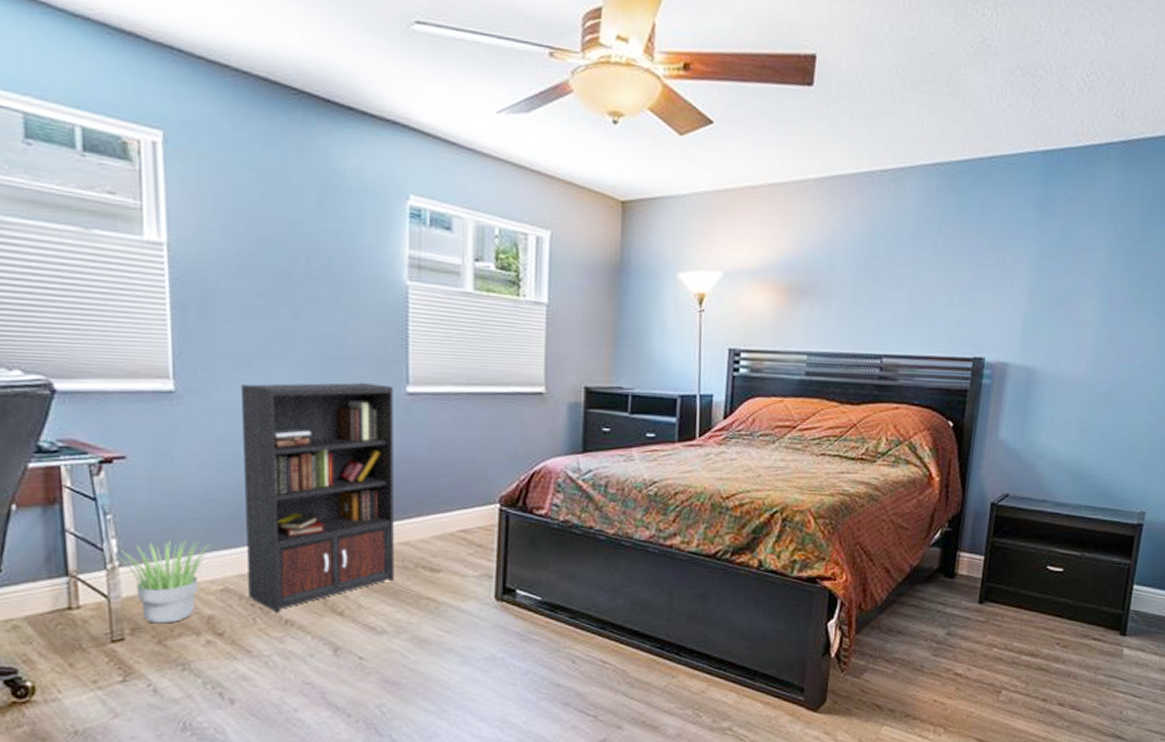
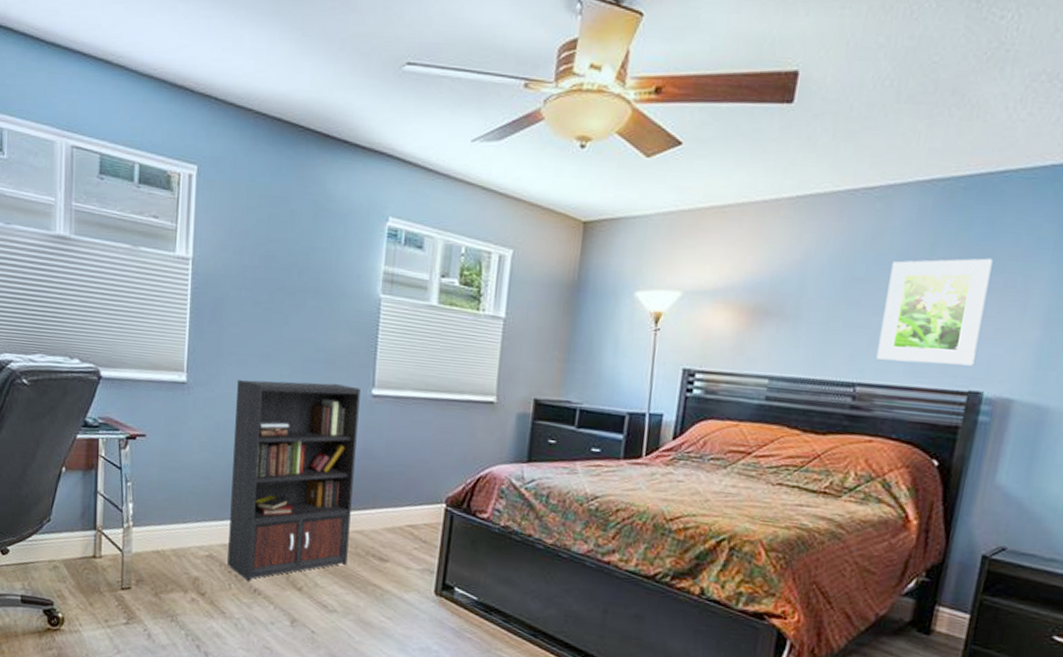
potted plant: present [114,540,210,624] -> none [130,508,202,580]
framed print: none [898,236,987,335] -> present [876,258,993,366]

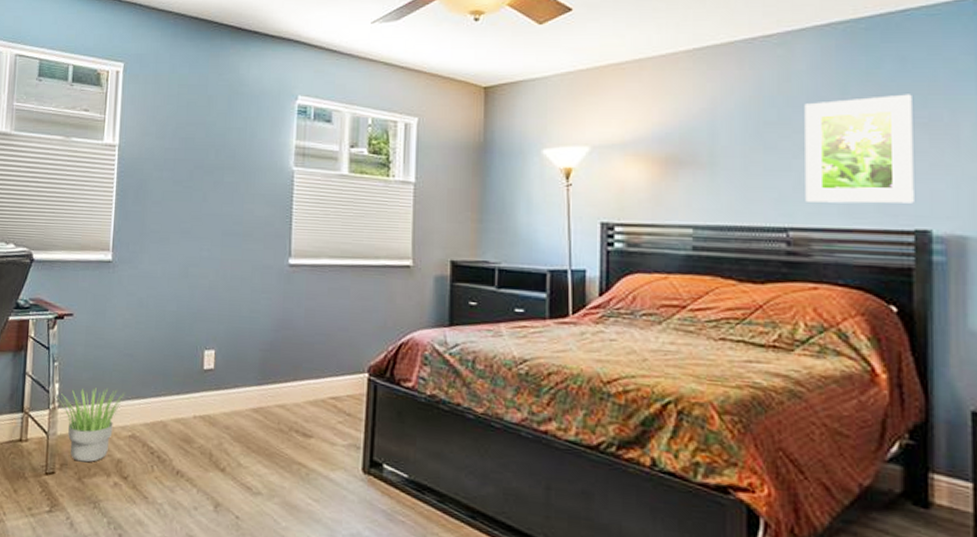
potted plant: none [130,508,202,580] -> present [56,388,125,463]
bookcase: present [227,380,361,581] -> none [150,255,278,462]

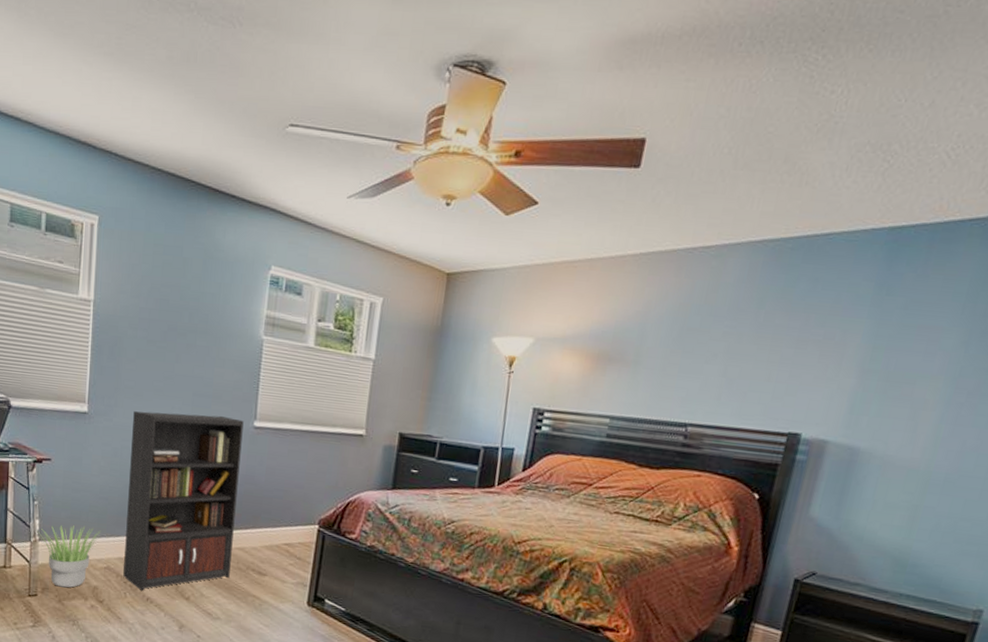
bookcase: none [150,255,278,462] -> present [123,411,244,591]
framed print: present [804,94,914,204] -> none [707,312,815,410]

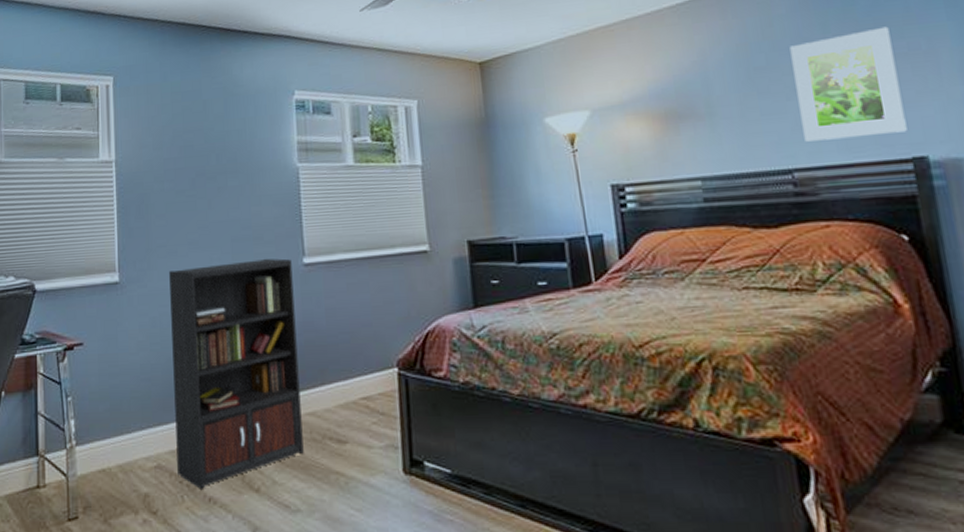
potted plant: present [37,525,100,588] -> none [73,419,146,502]
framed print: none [707,312,815,410] -> present [789,26,908,142]

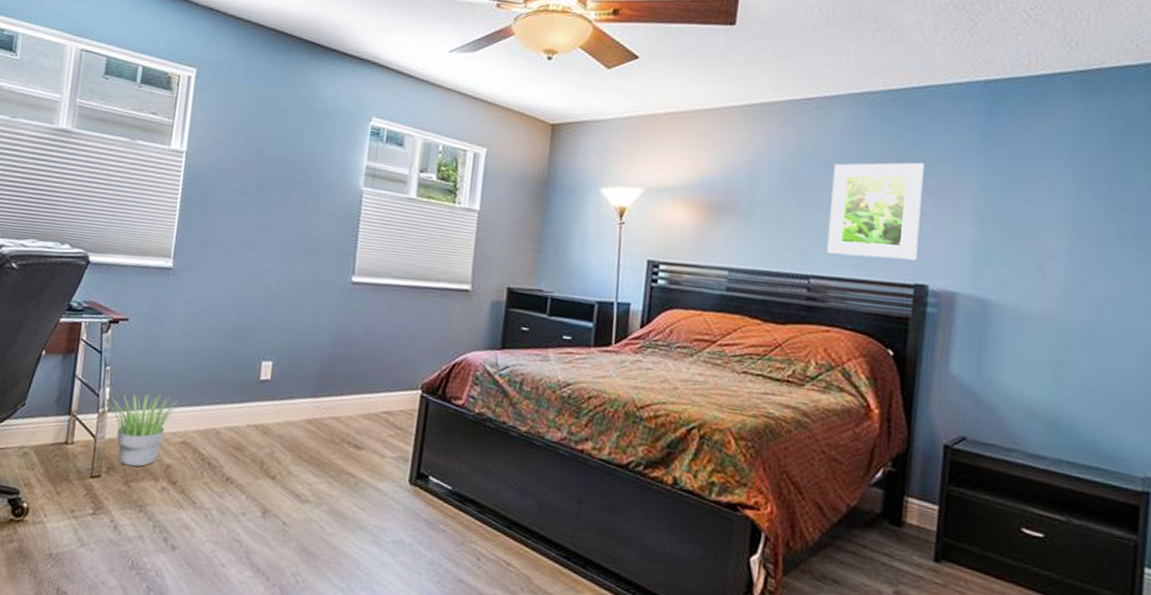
potted plant: none [73,419,146,502] -> present [106,393,178,467]
bookcase: present [169,258,304,489] -> none [201,266,341,469]

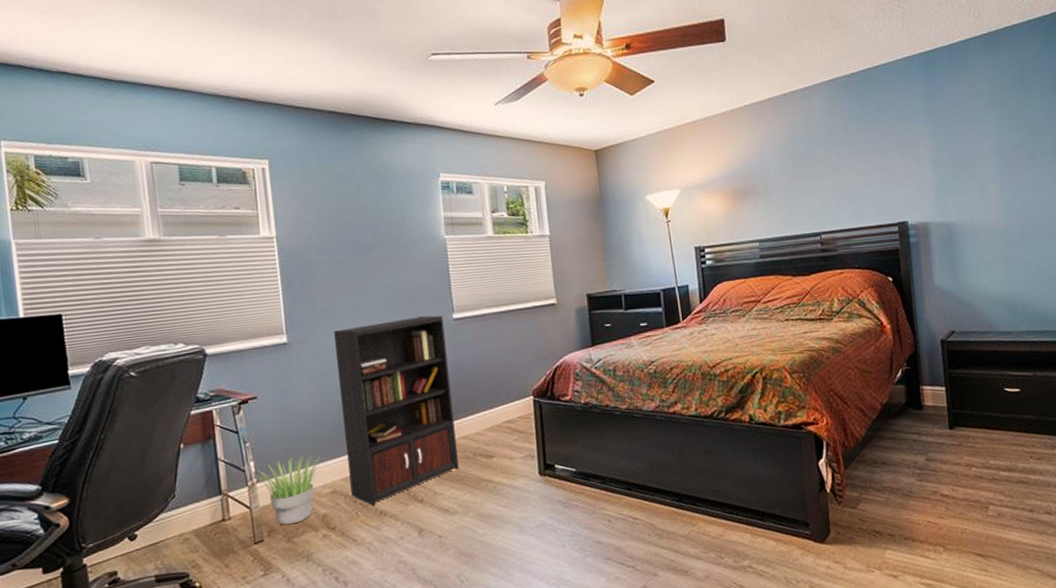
bookcase: none [201,266,341,469] -> present [334,315,459,506]
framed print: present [827,162,924,261] -> none [822,126,896,212]

